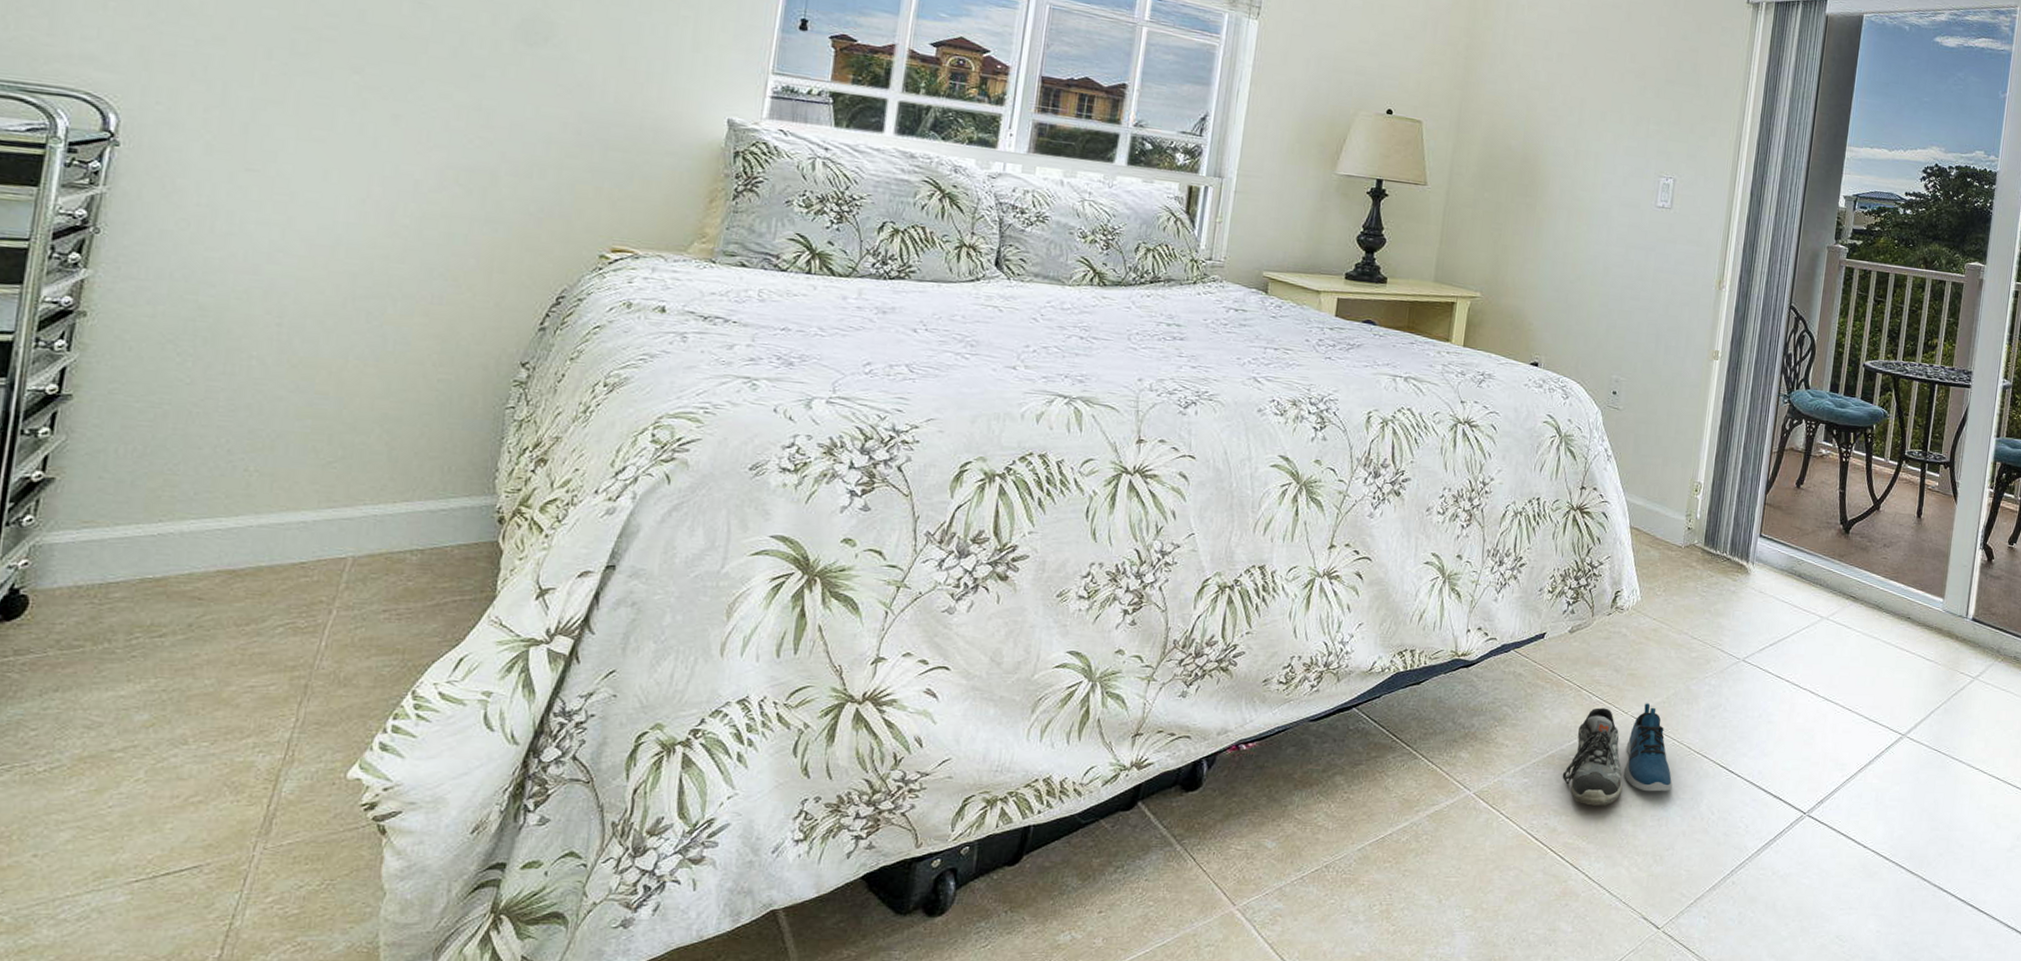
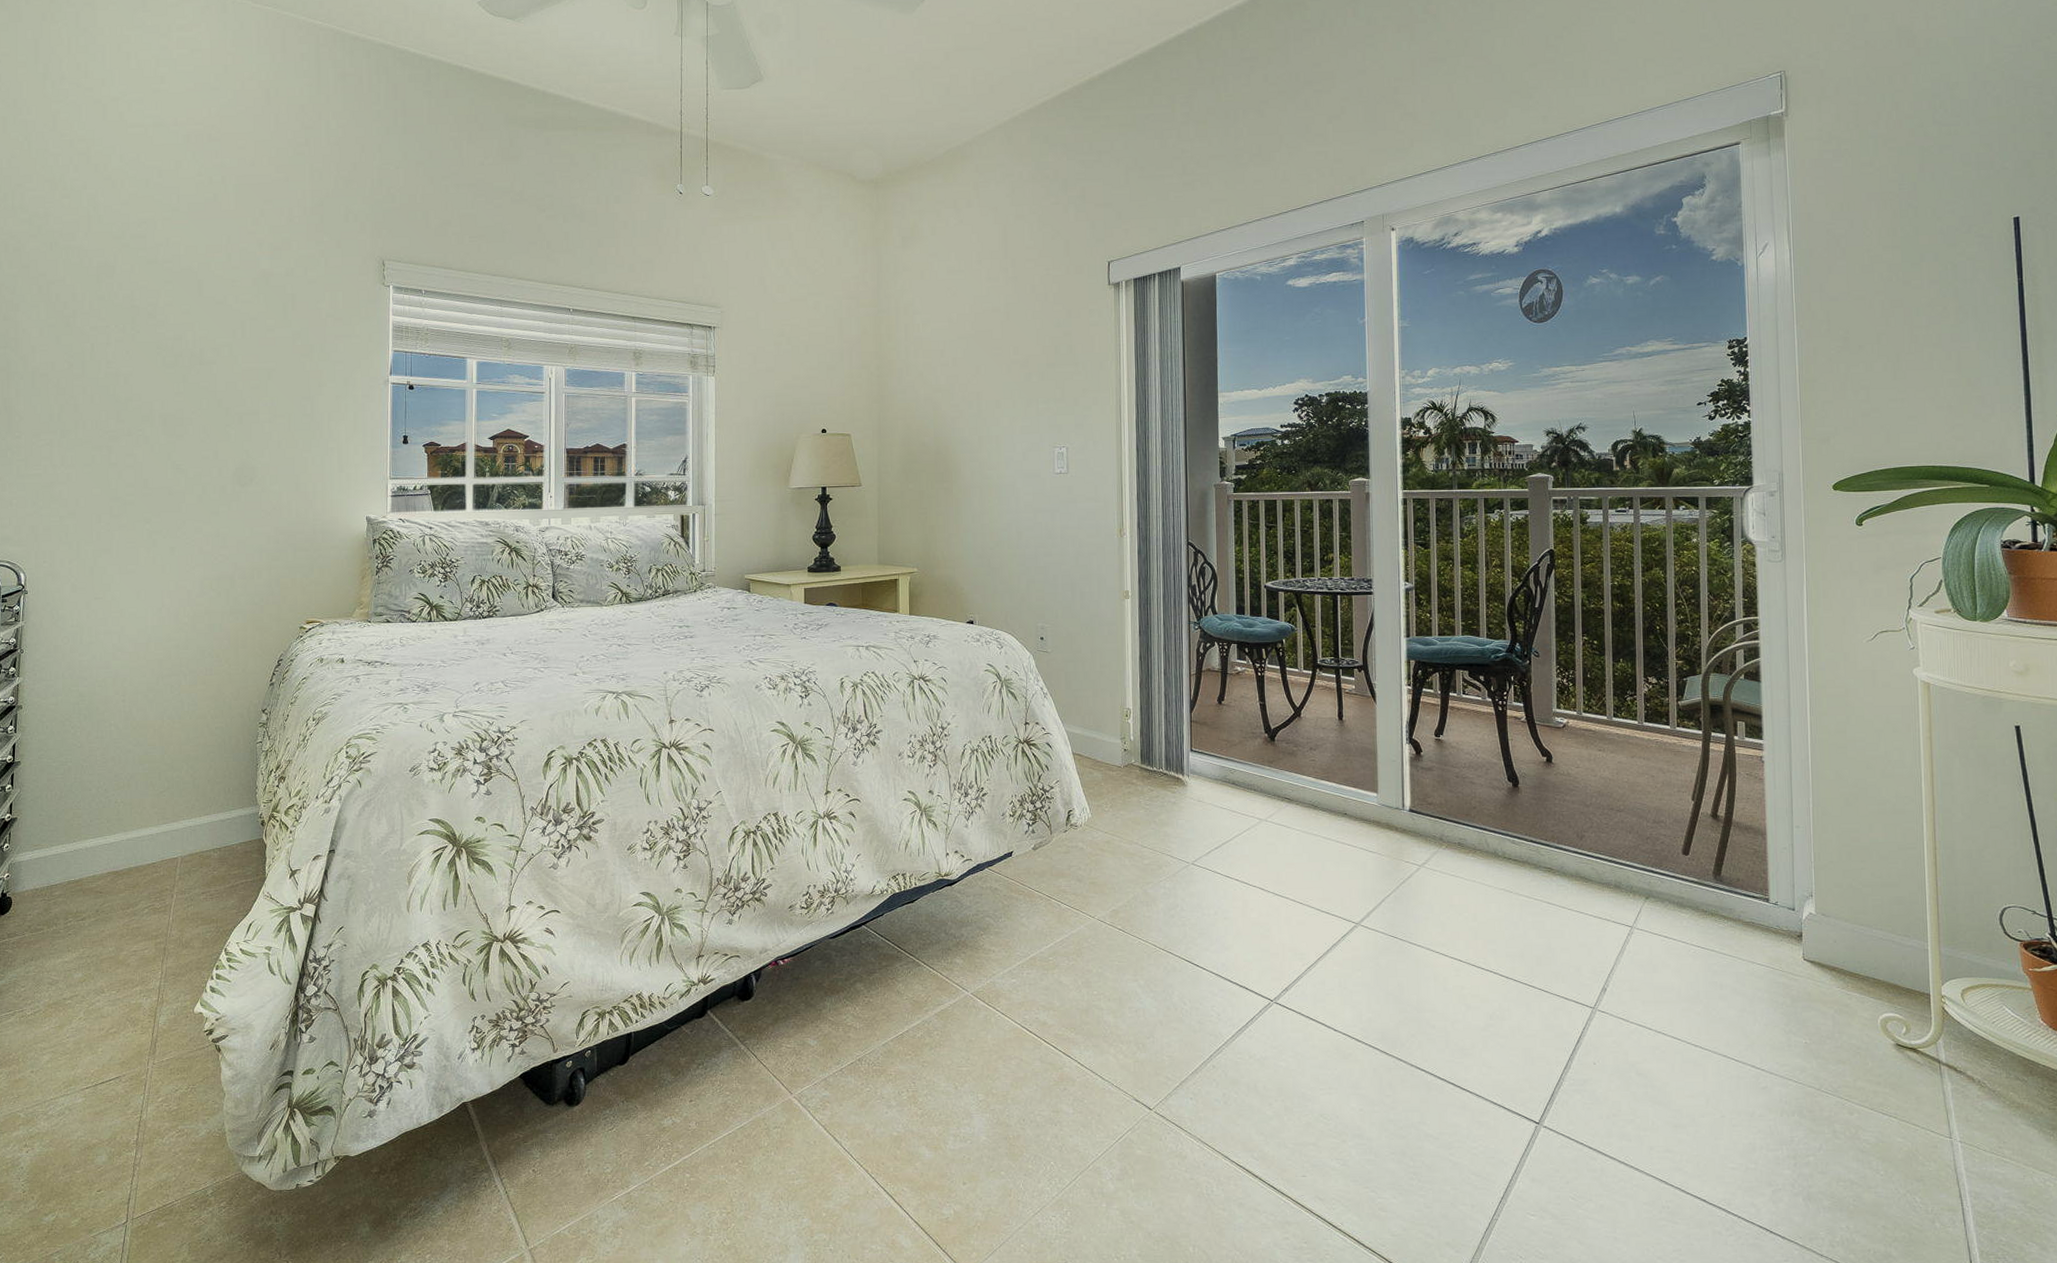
athletic shoe: present [1562,707,1623,806] -> none [1045,914,1100,1001]
athletic shoe: present [1624,703,1673,792] -> none [1097,907,1144,987]

